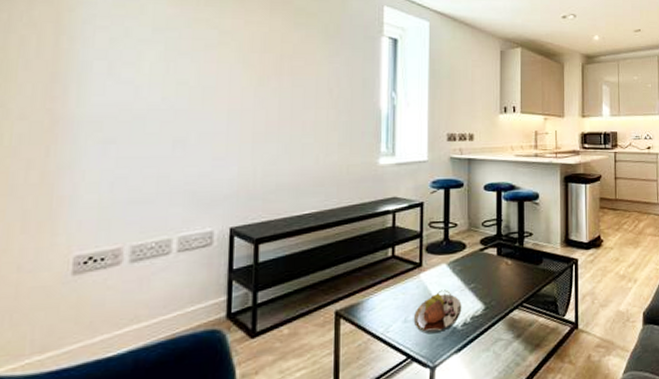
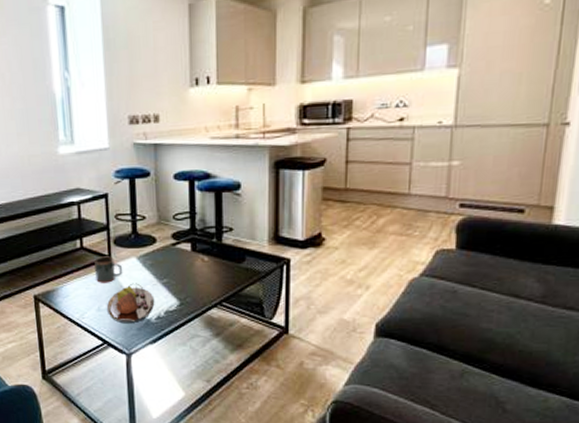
mug: none [403,264,433,292] -> present [94,256,123,283]

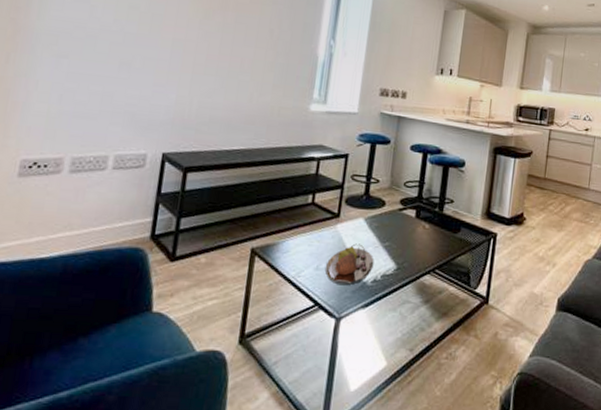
mug: present [94,256,123,283] -> none [320,214,350,242]

